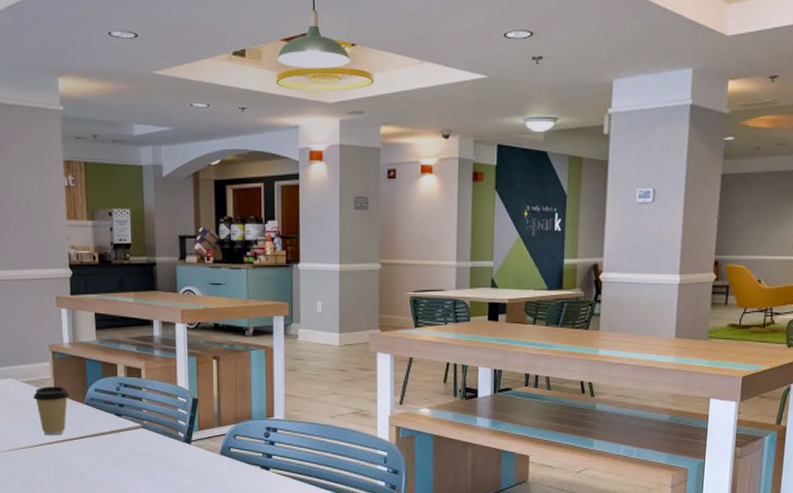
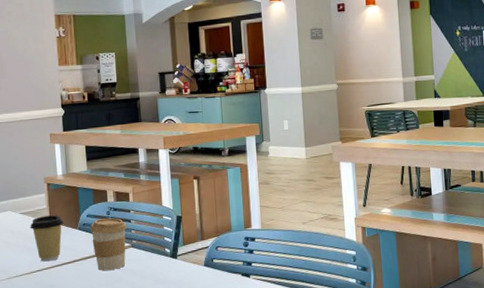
coffee cup: none [98,395,138,451] -> present [90,218,127,271]

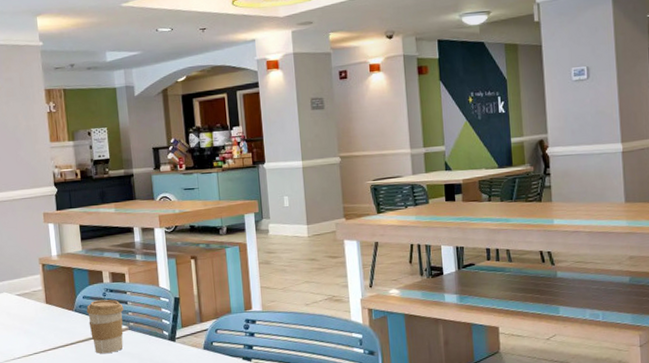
coffee cup: present [30,215,64,262] -> none [26,296,60,344]

